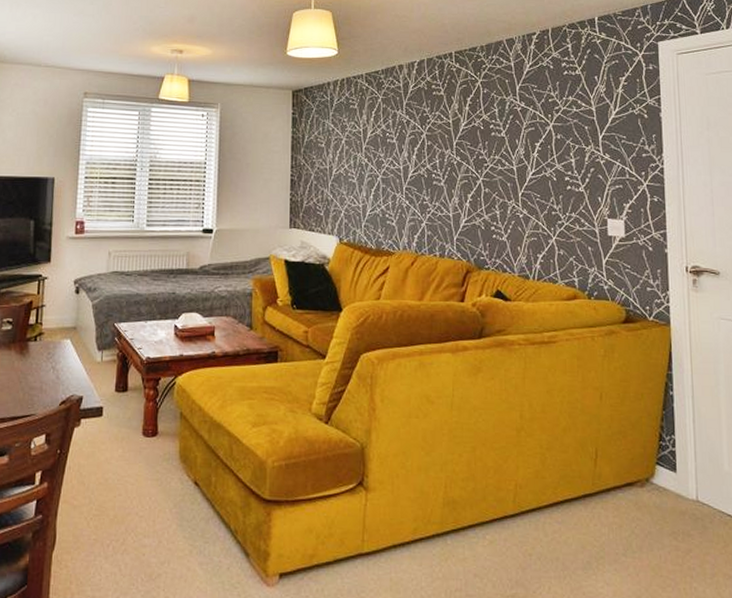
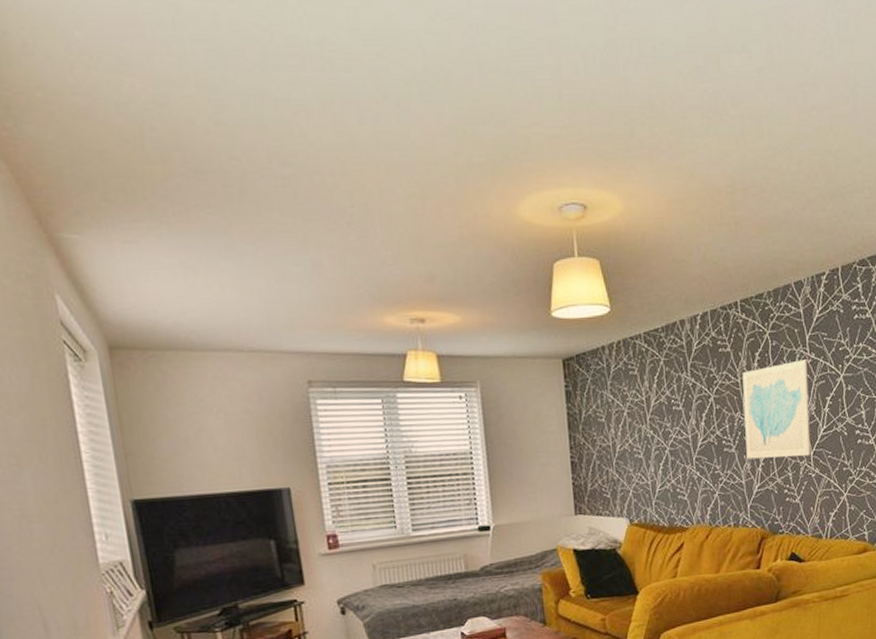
wall art: none [454,107,519,197] -> present [742,360,811,459]

